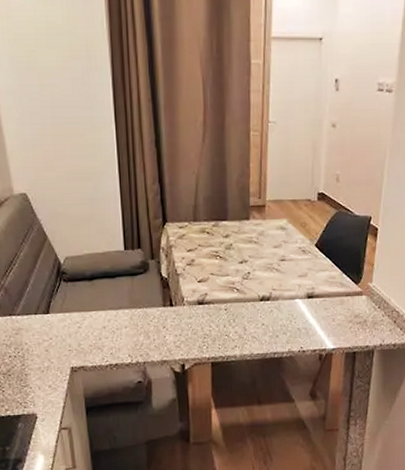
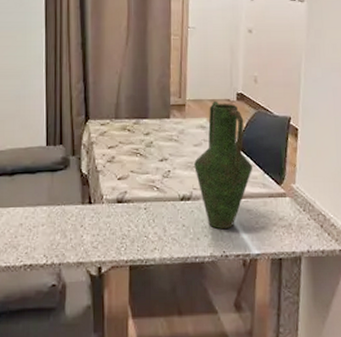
vase: none [273,202,332,326] -> present [193,102,253,229]

